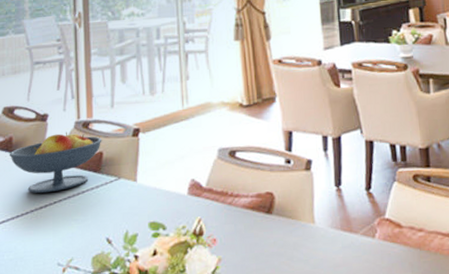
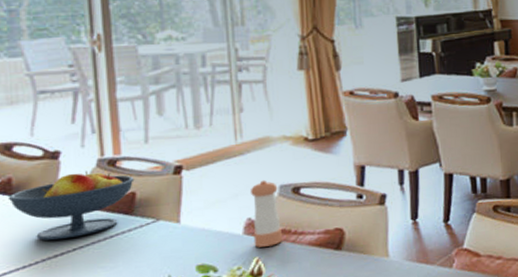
pepper shaker: none [194,143,220,208] -> present [251,180,282,248]

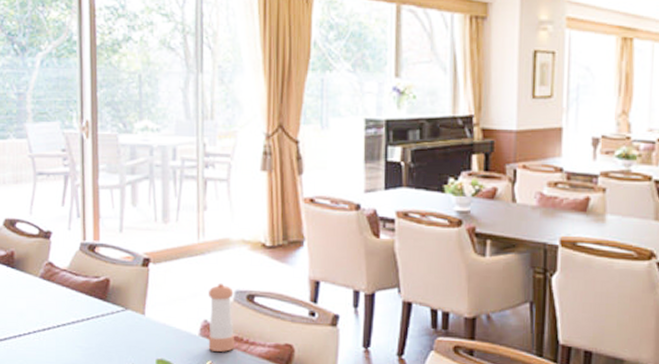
fruit bowl: present [7,171,135,241] -> none [10,253,109,315]

